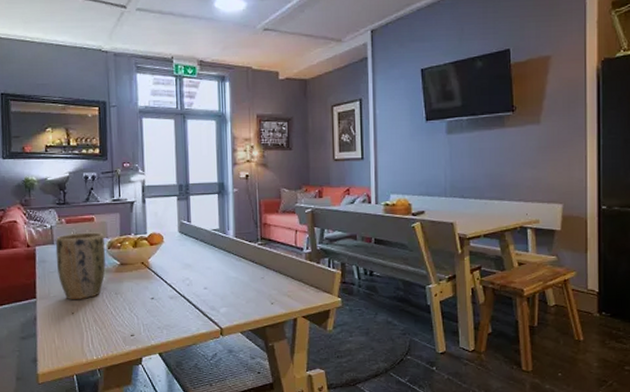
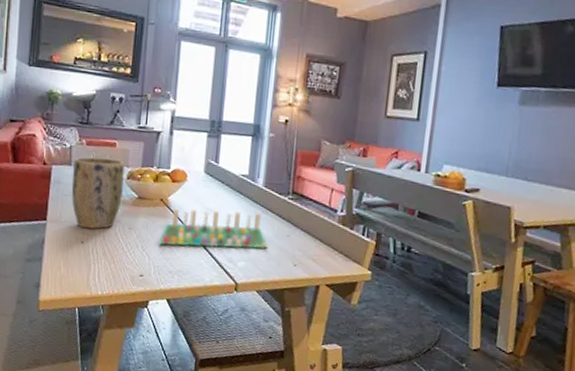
board game: none [145,262,245,304] -> present [159,208,268,249]

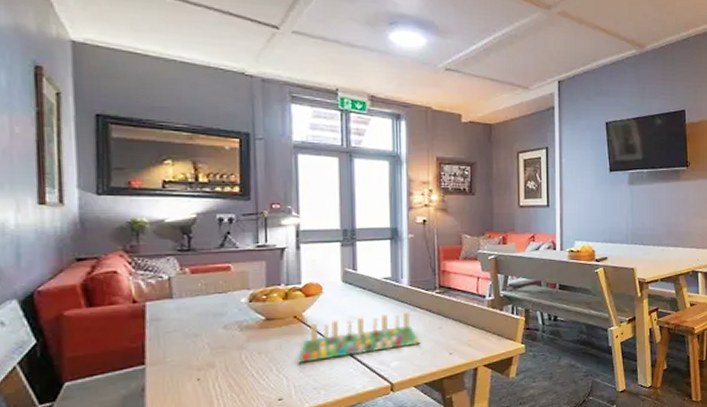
plant pot: present [71,156,125,229] -> none [175,283,246,364]

